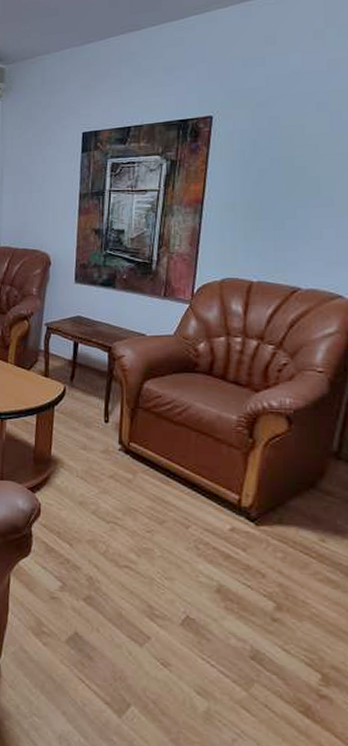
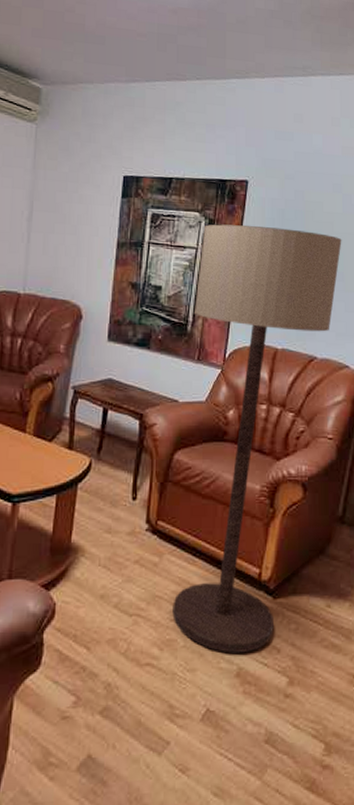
floor lamp: none [148,158,330,572] -> present [172,224,342,654]

